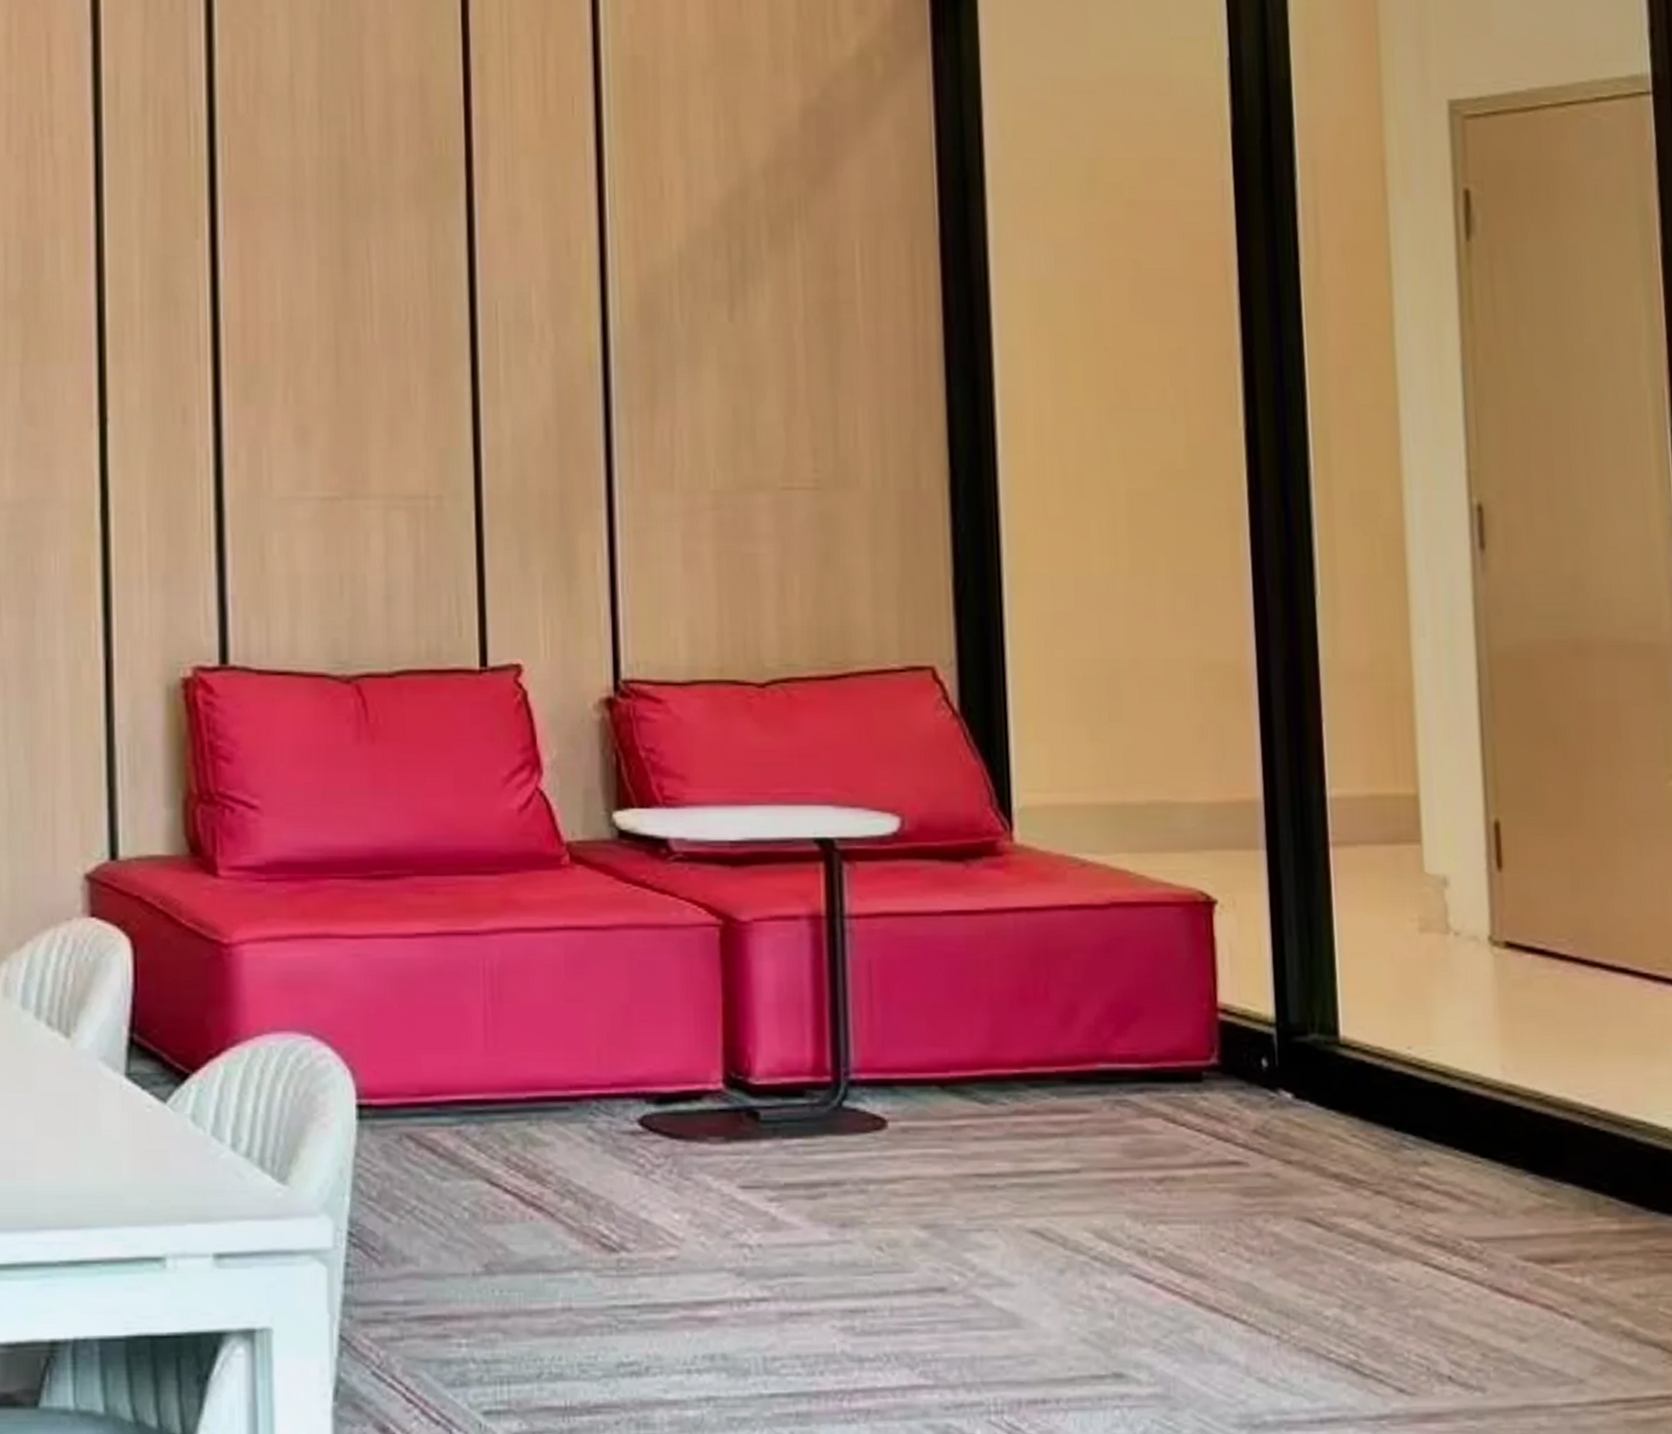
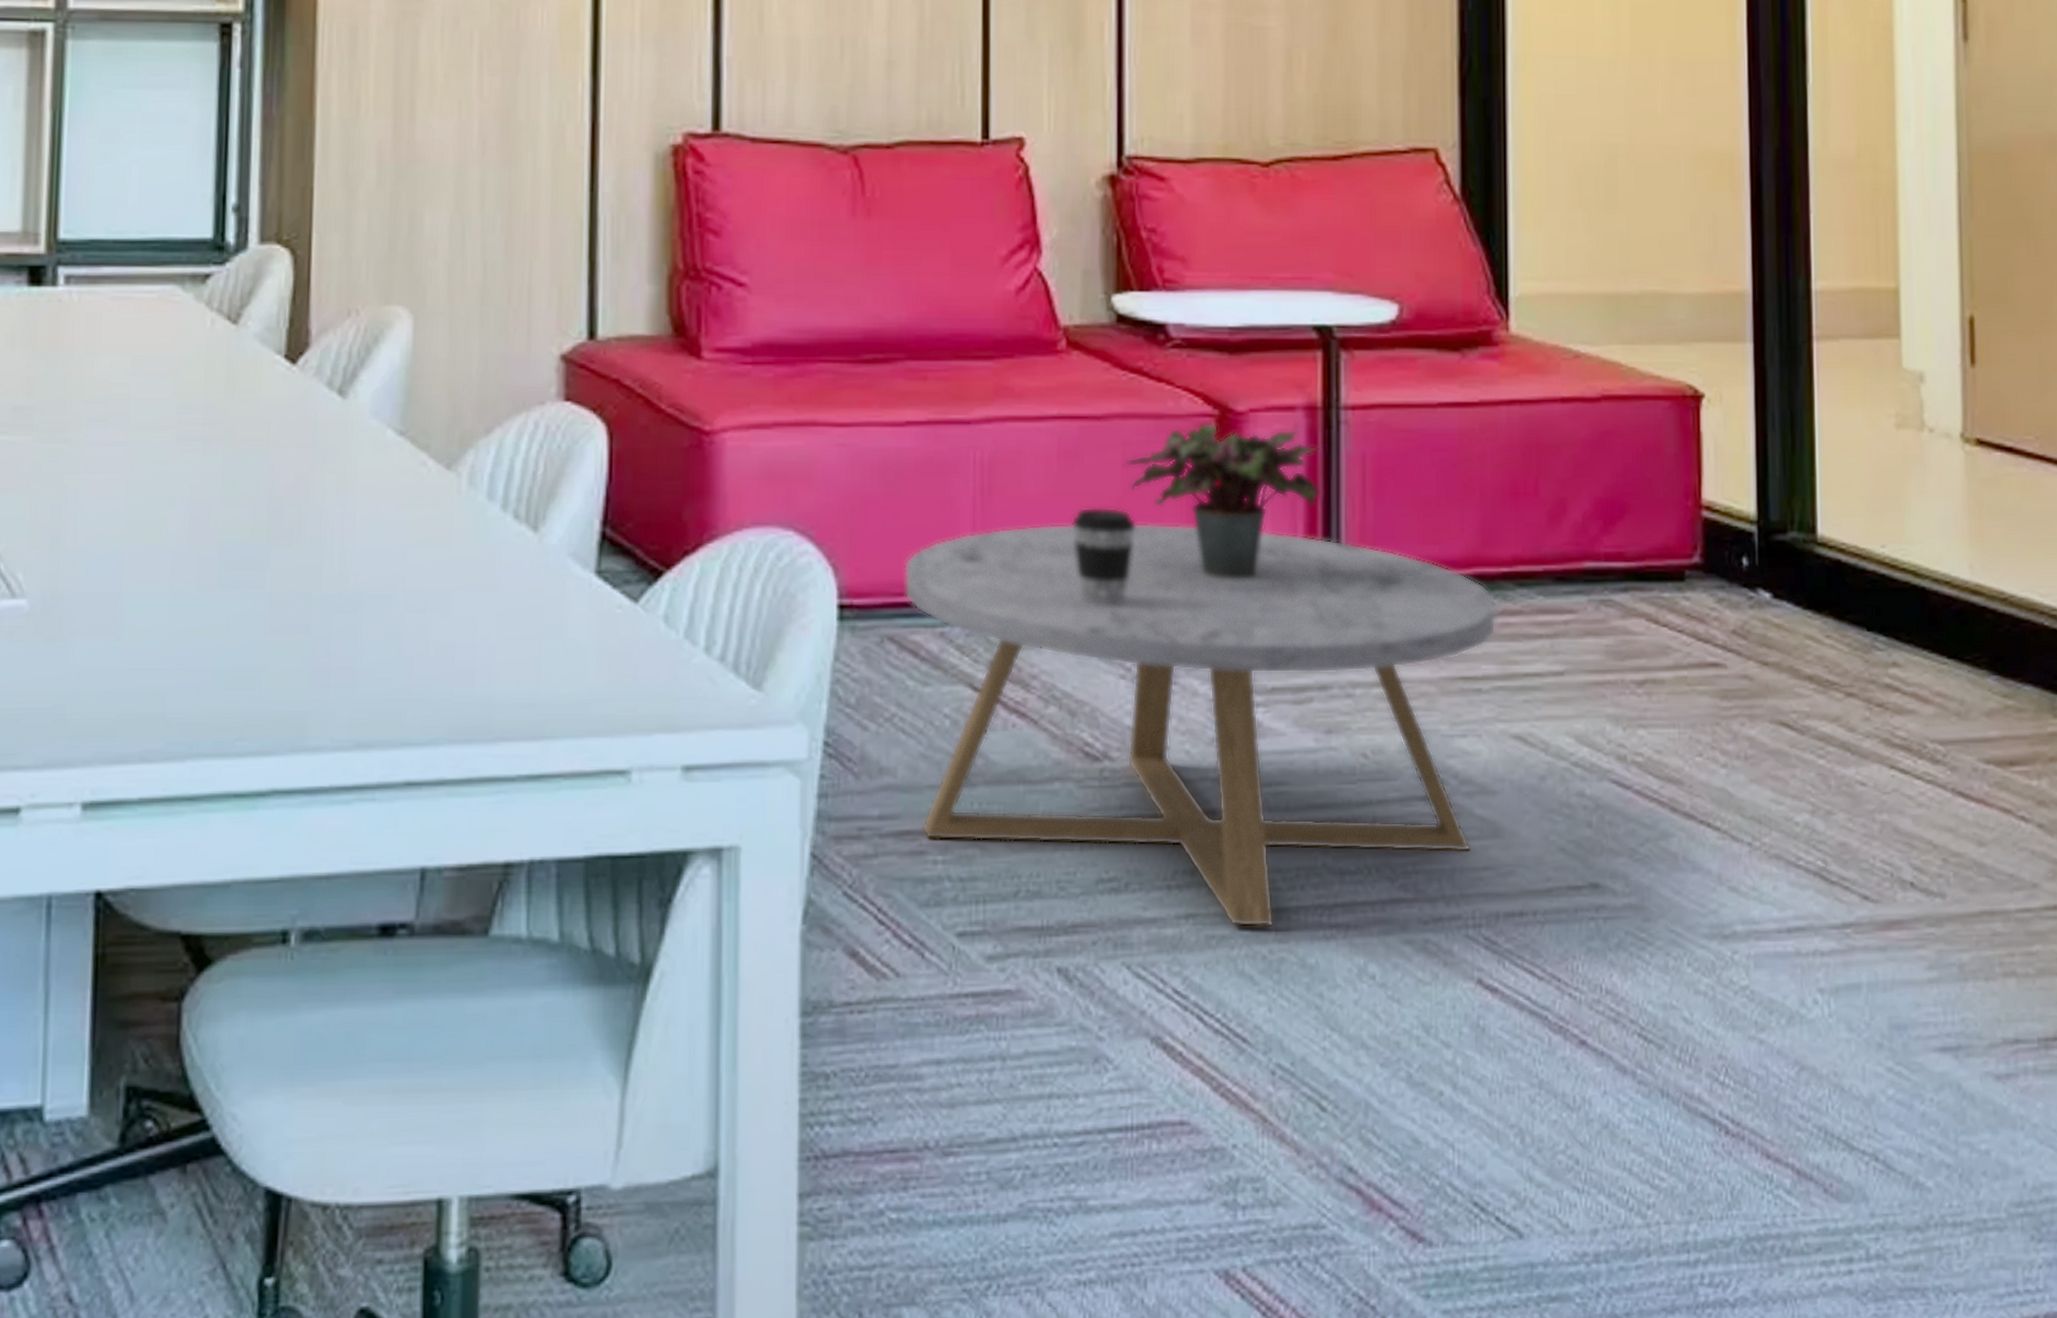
coffee table: none [420,1027,1010,1410] -> present [904,522,1496,927]
coffee cup: none [579,1013,645,1106] -> present [1070,507,1137,606]
potted plant: none [628,931,830,1081] -> present [1122,422,1323,580]

